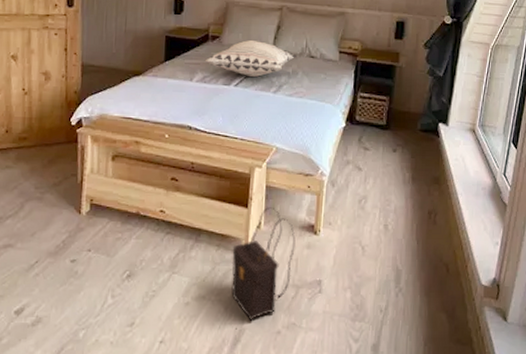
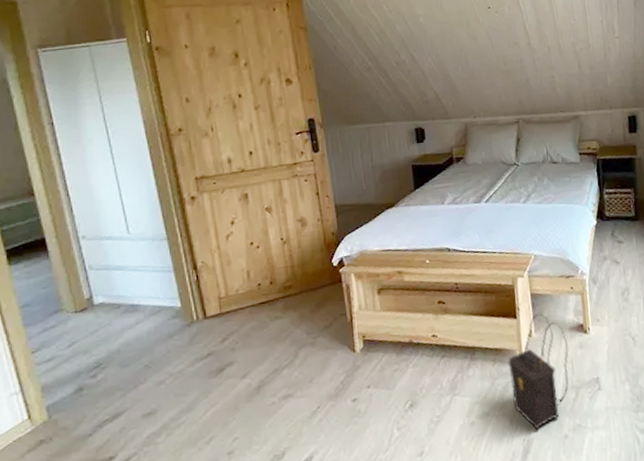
decorative pillow: present [204,39,298,77] -> none [452,155,541,191]

